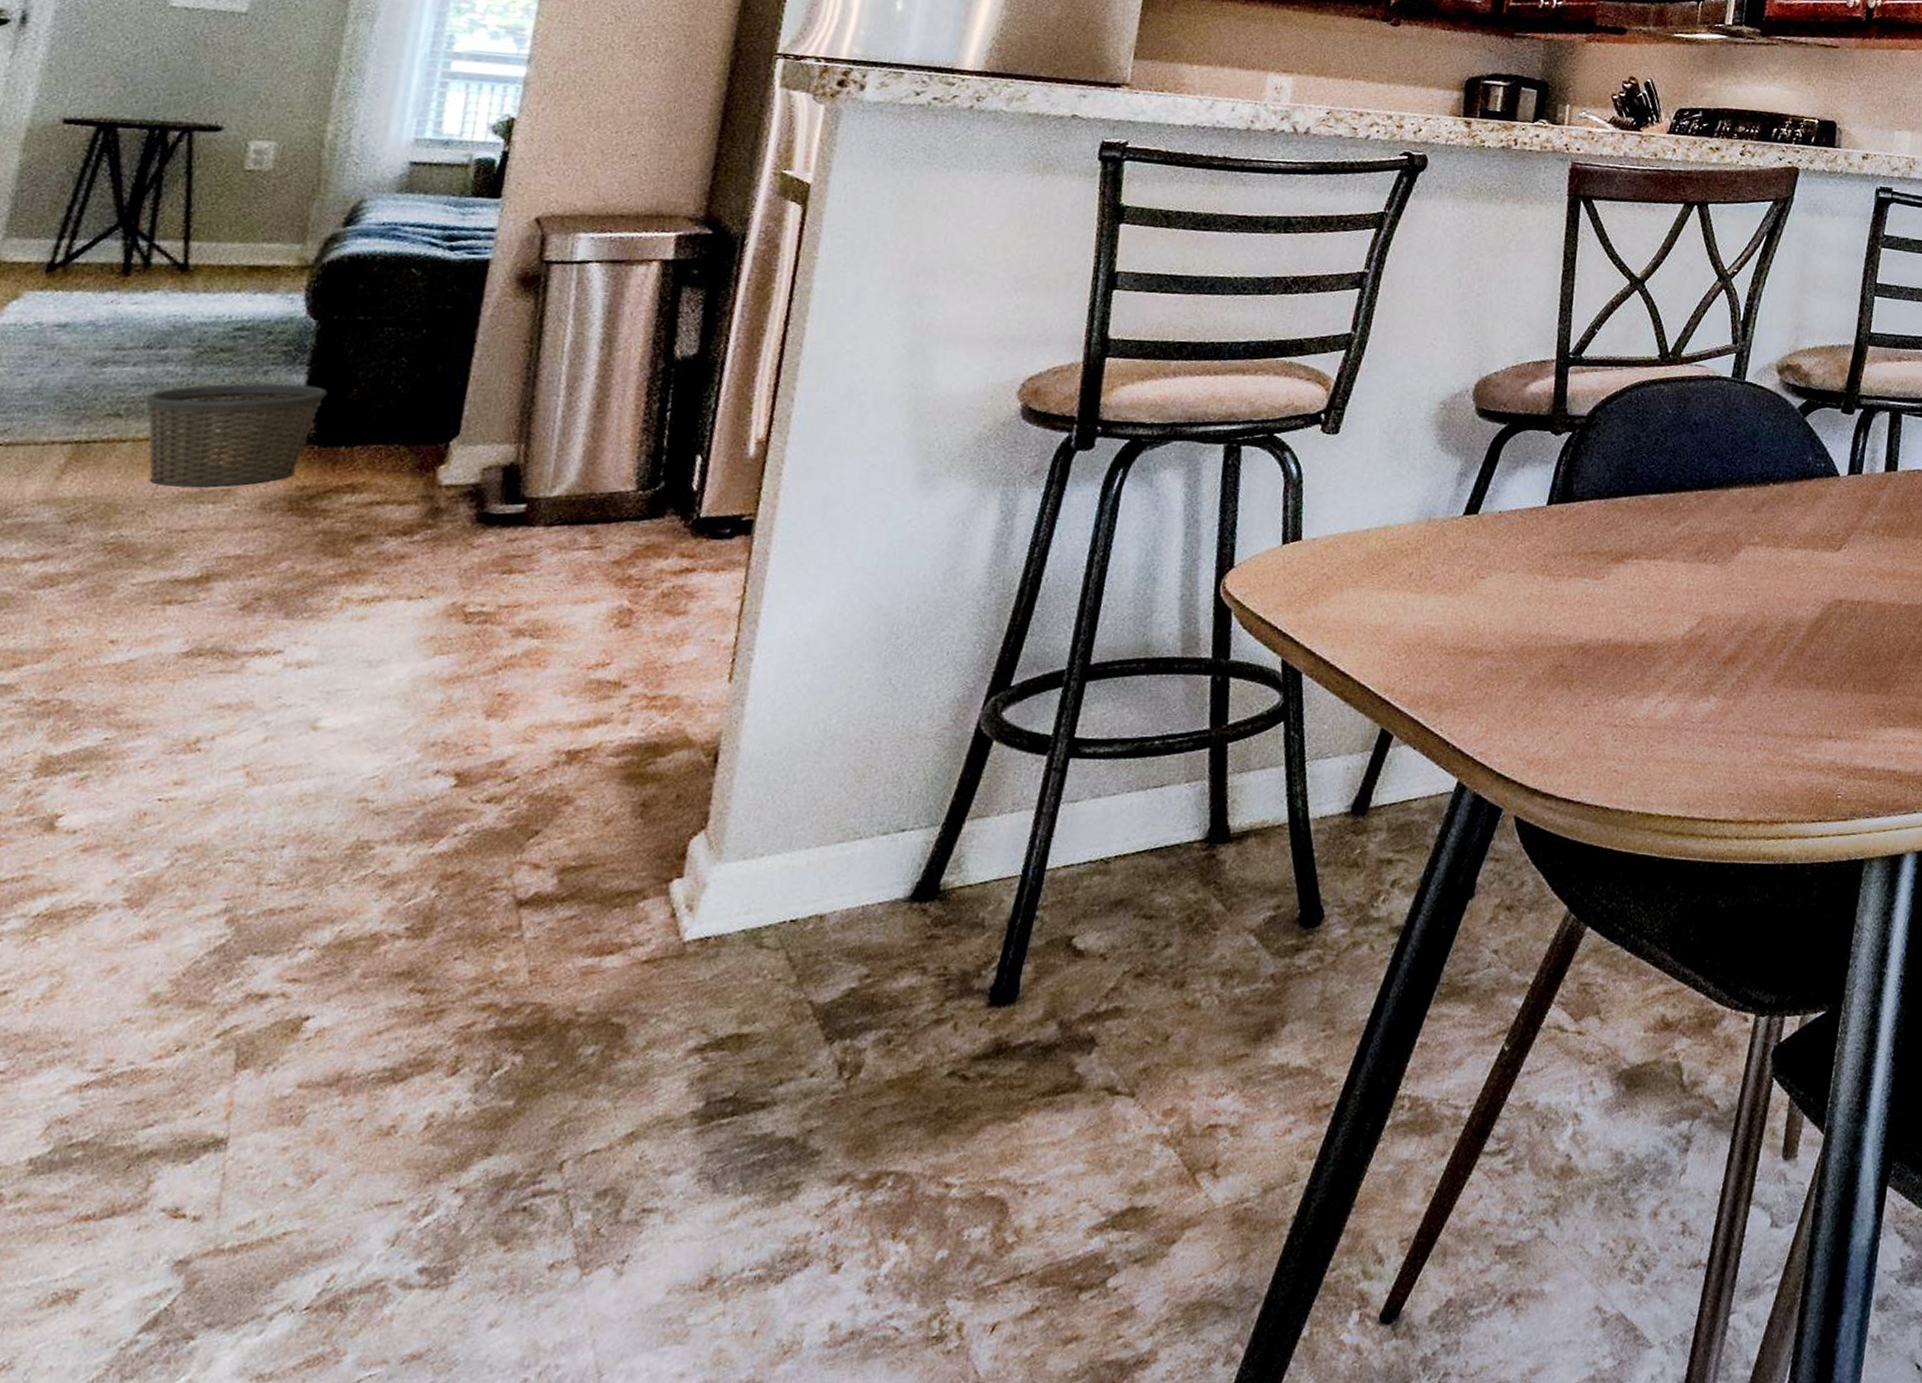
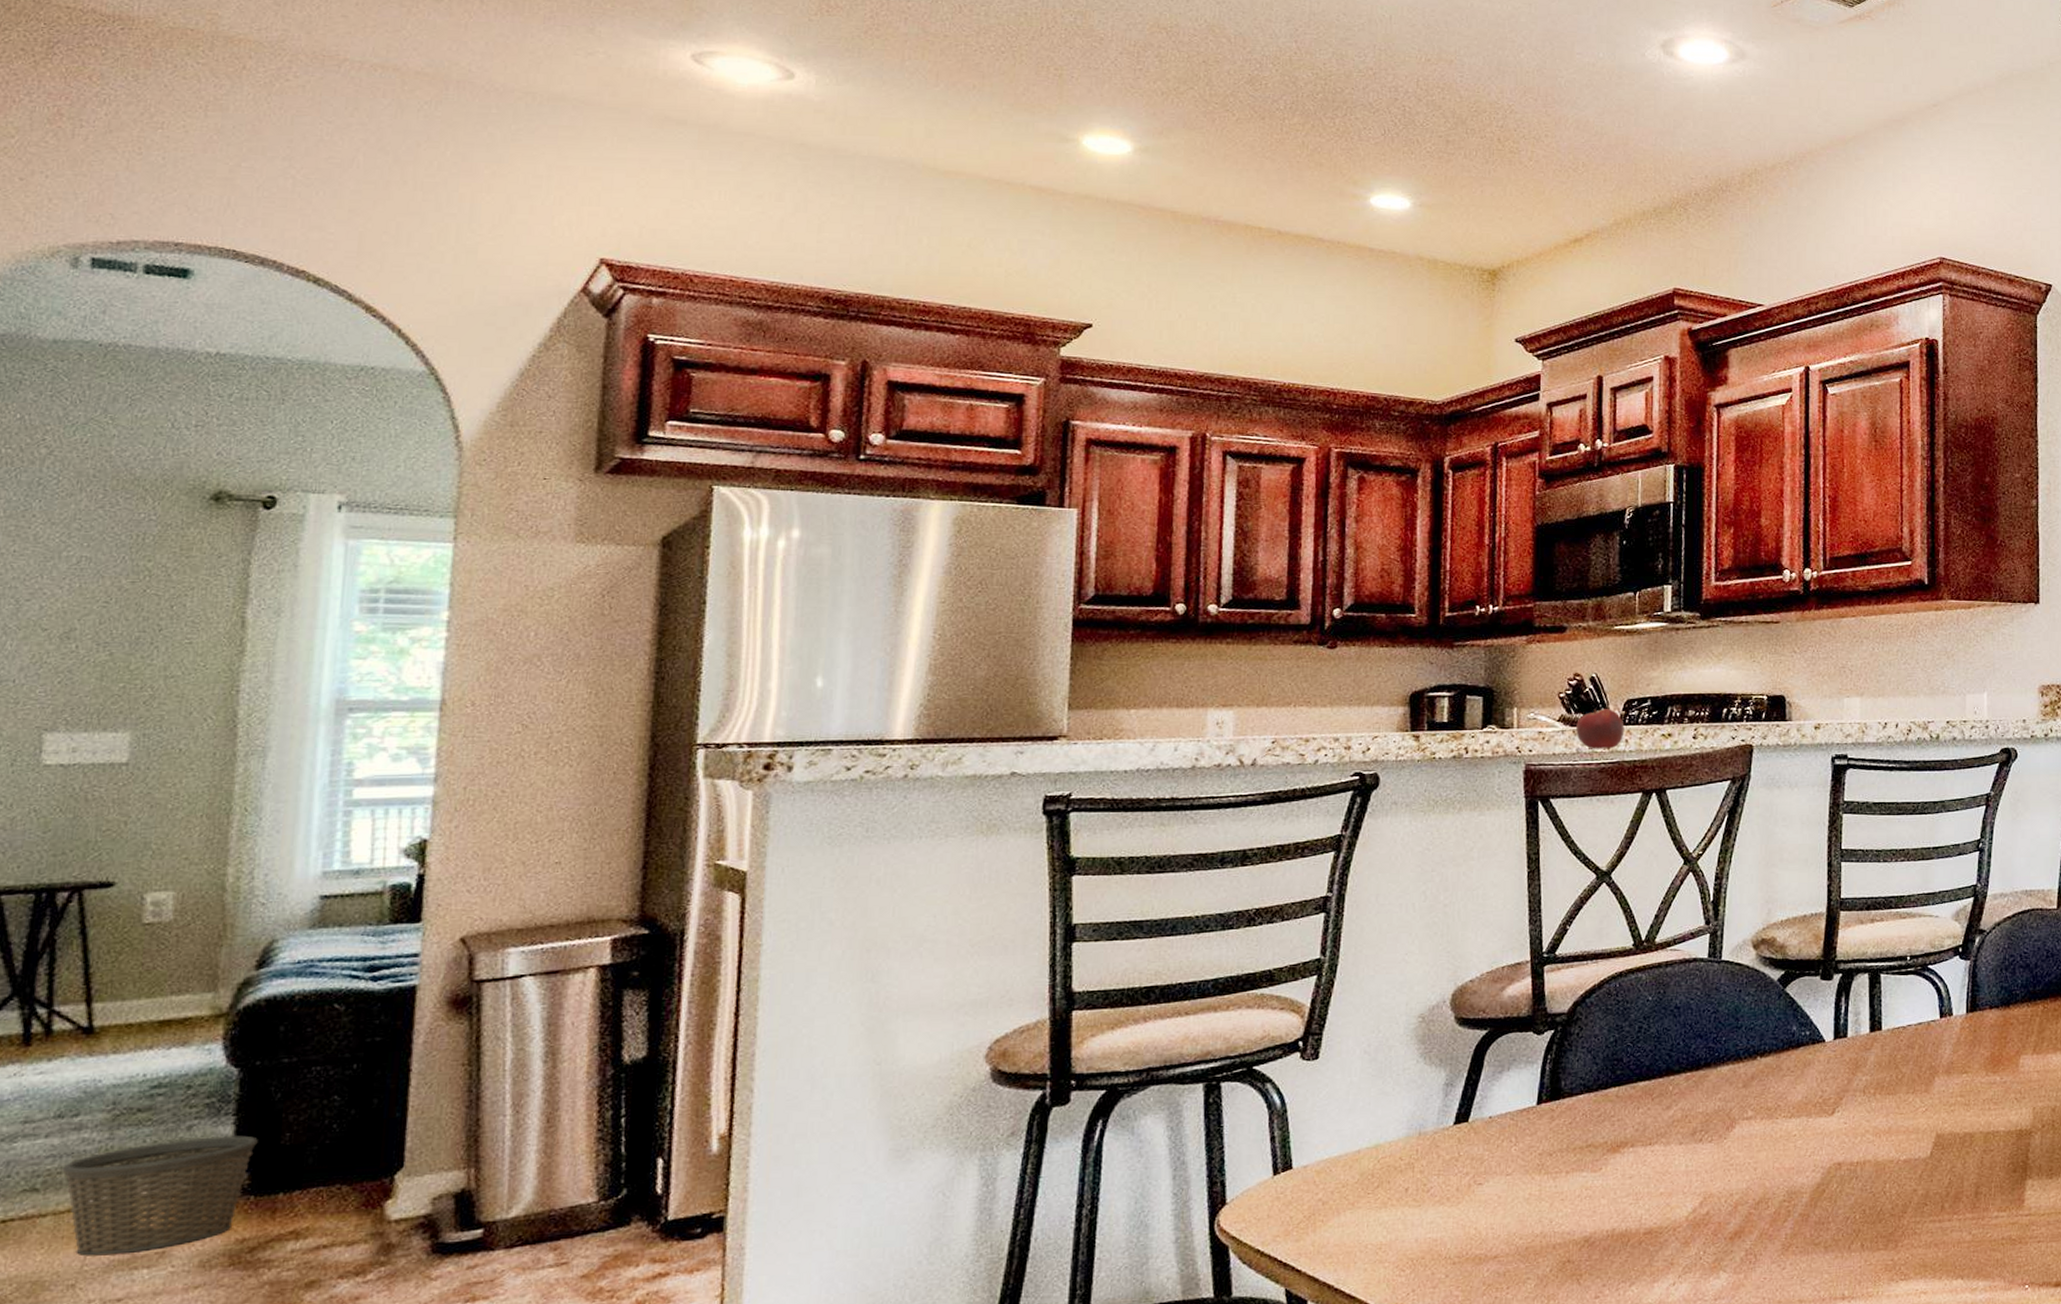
fruit: none [1625,114,1674,157] -> present [1576,709,1625,749]

